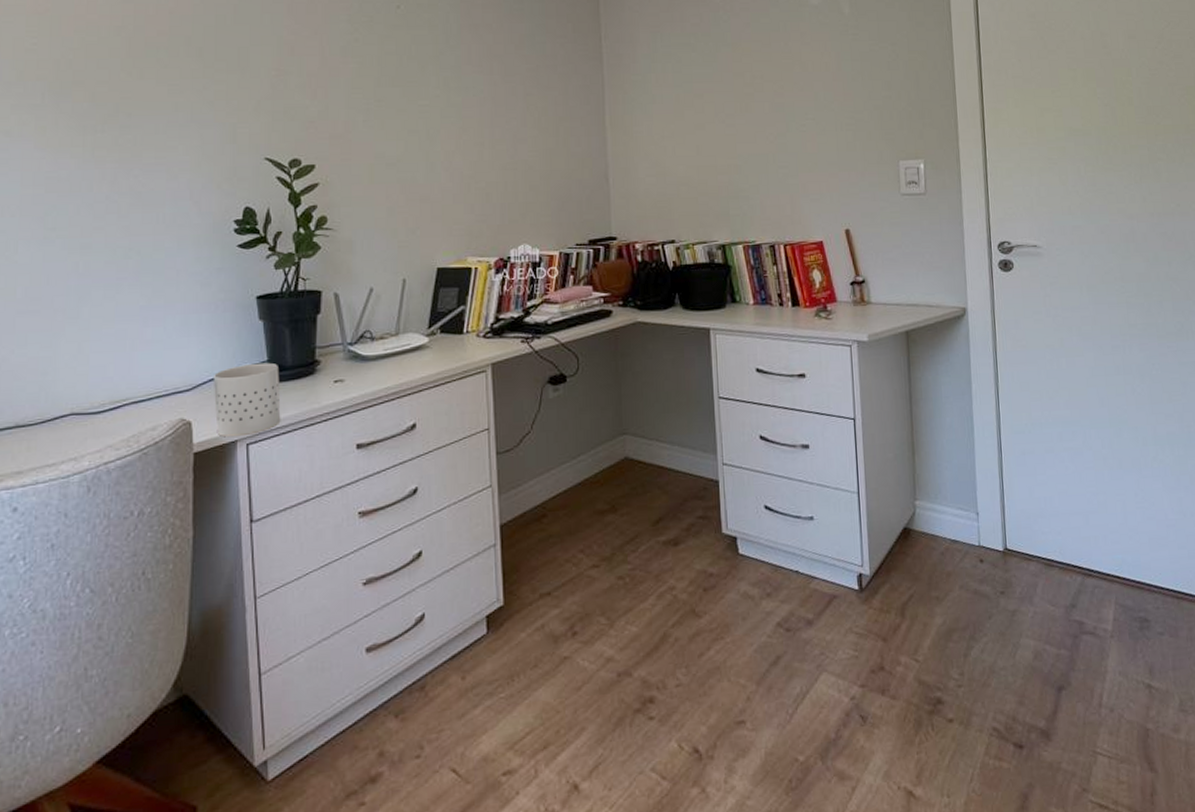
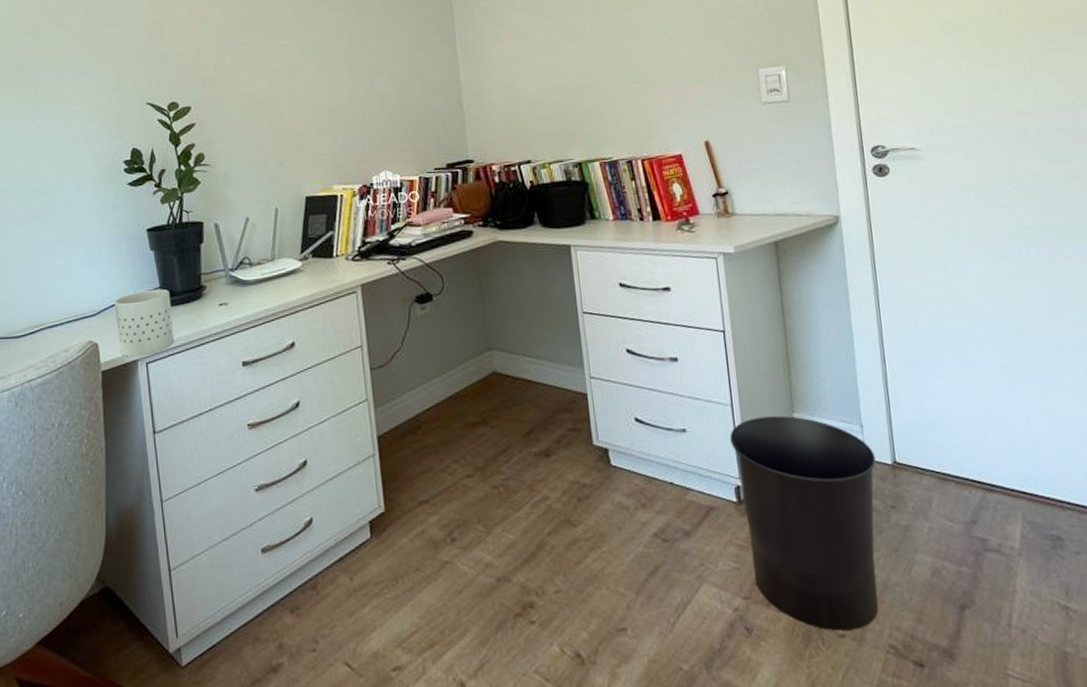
waste bin: none [855,503,989,716] -> present [730,416,879,631]

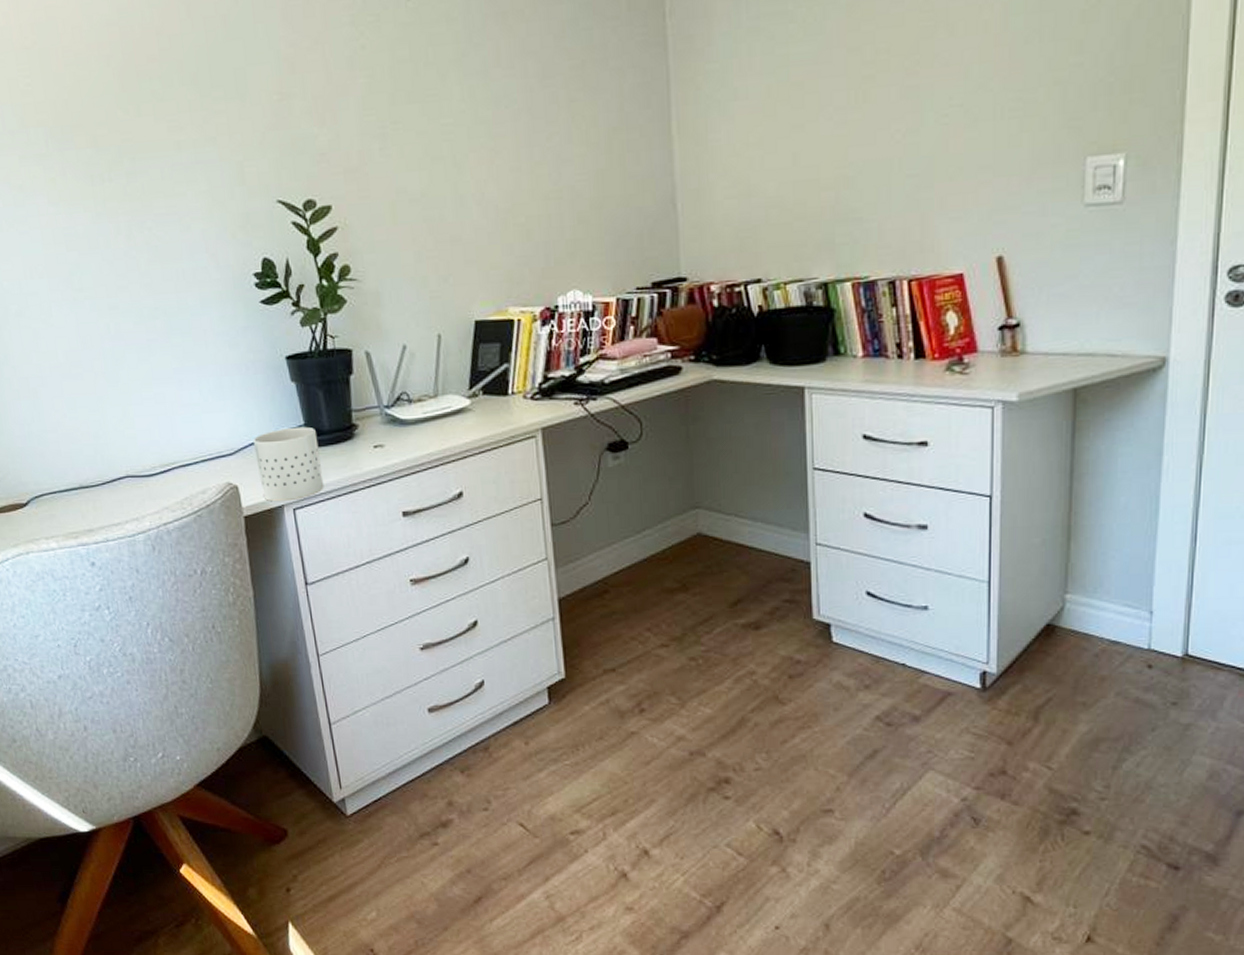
waste bin: present [730,416,879,631] -> none [982,596,1162,828]

